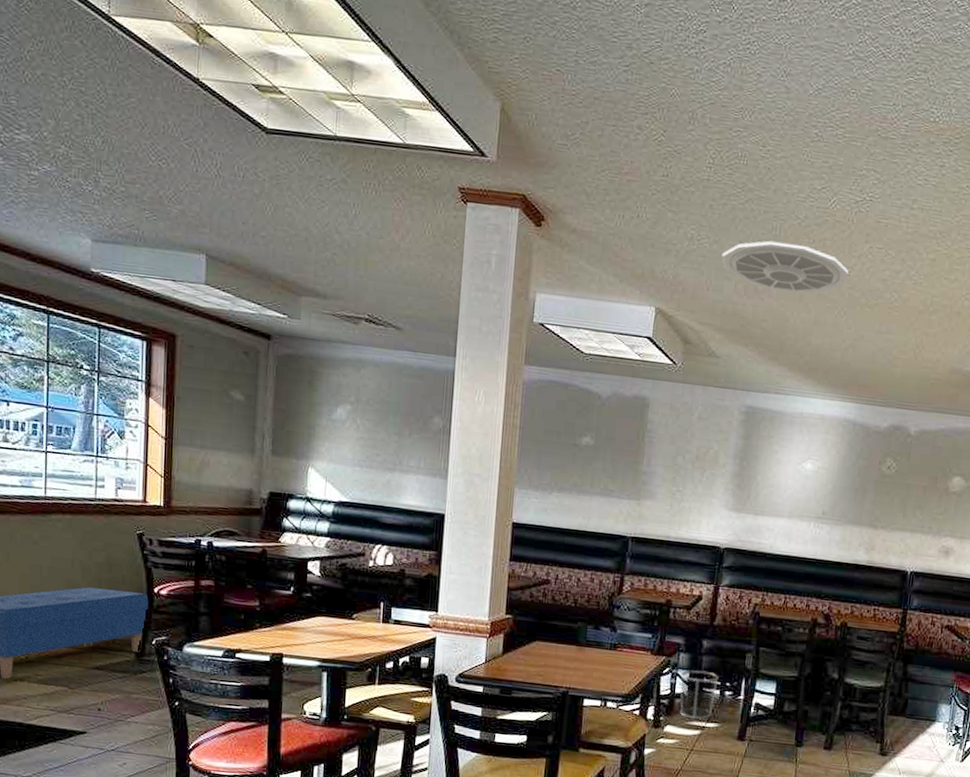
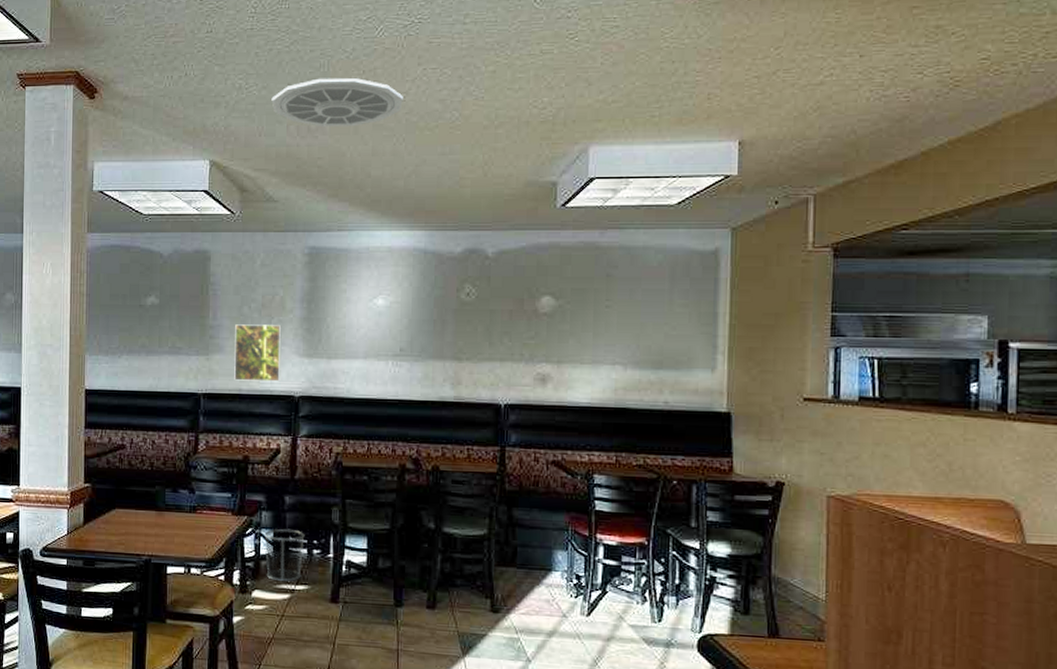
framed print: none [663,473,713,532] -> present [234,324,281,382]

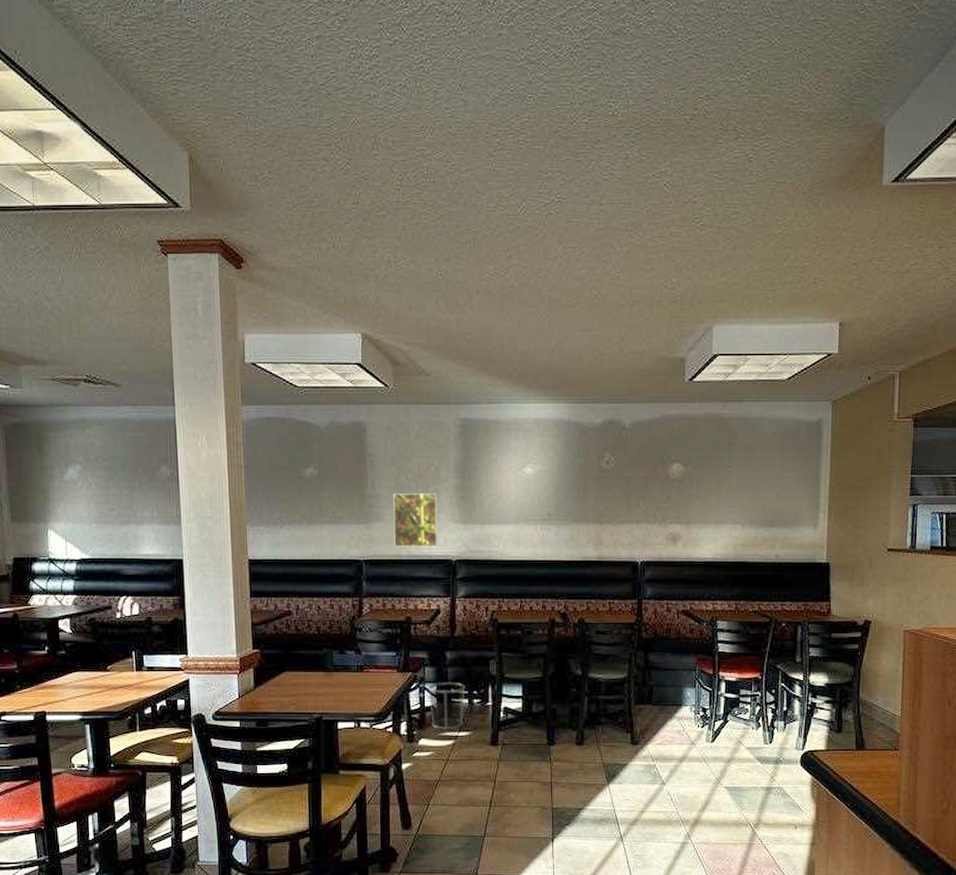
ceiling vent: present [271,78,403,127] -> none [420,254,545,303]

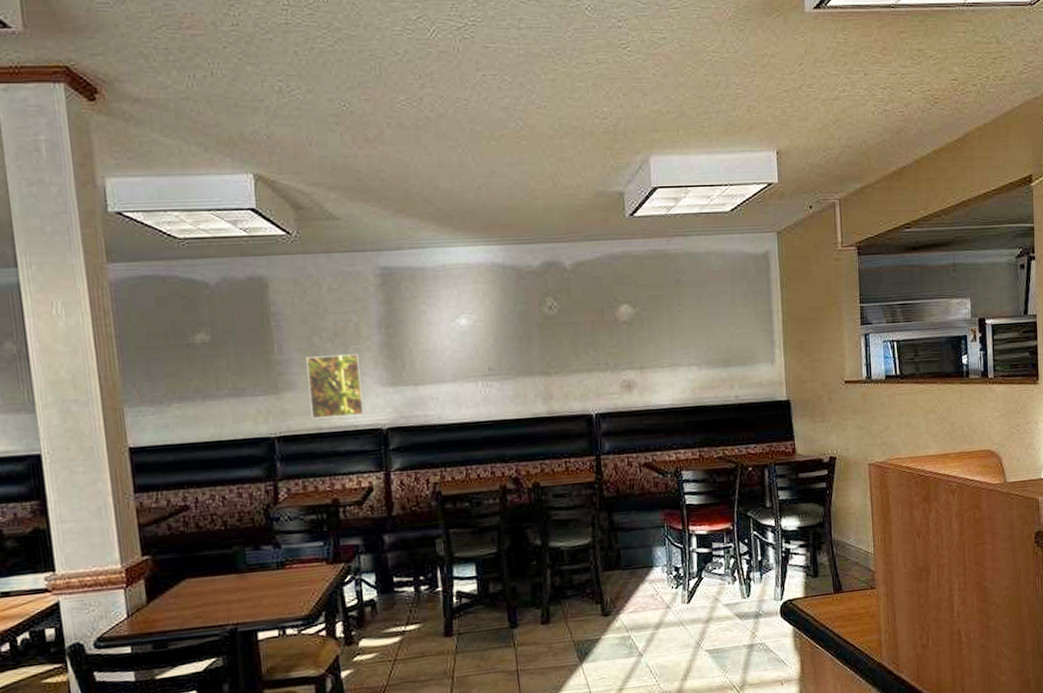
waste bin: present [428,682,466,730] -> none [365,569,411,626]

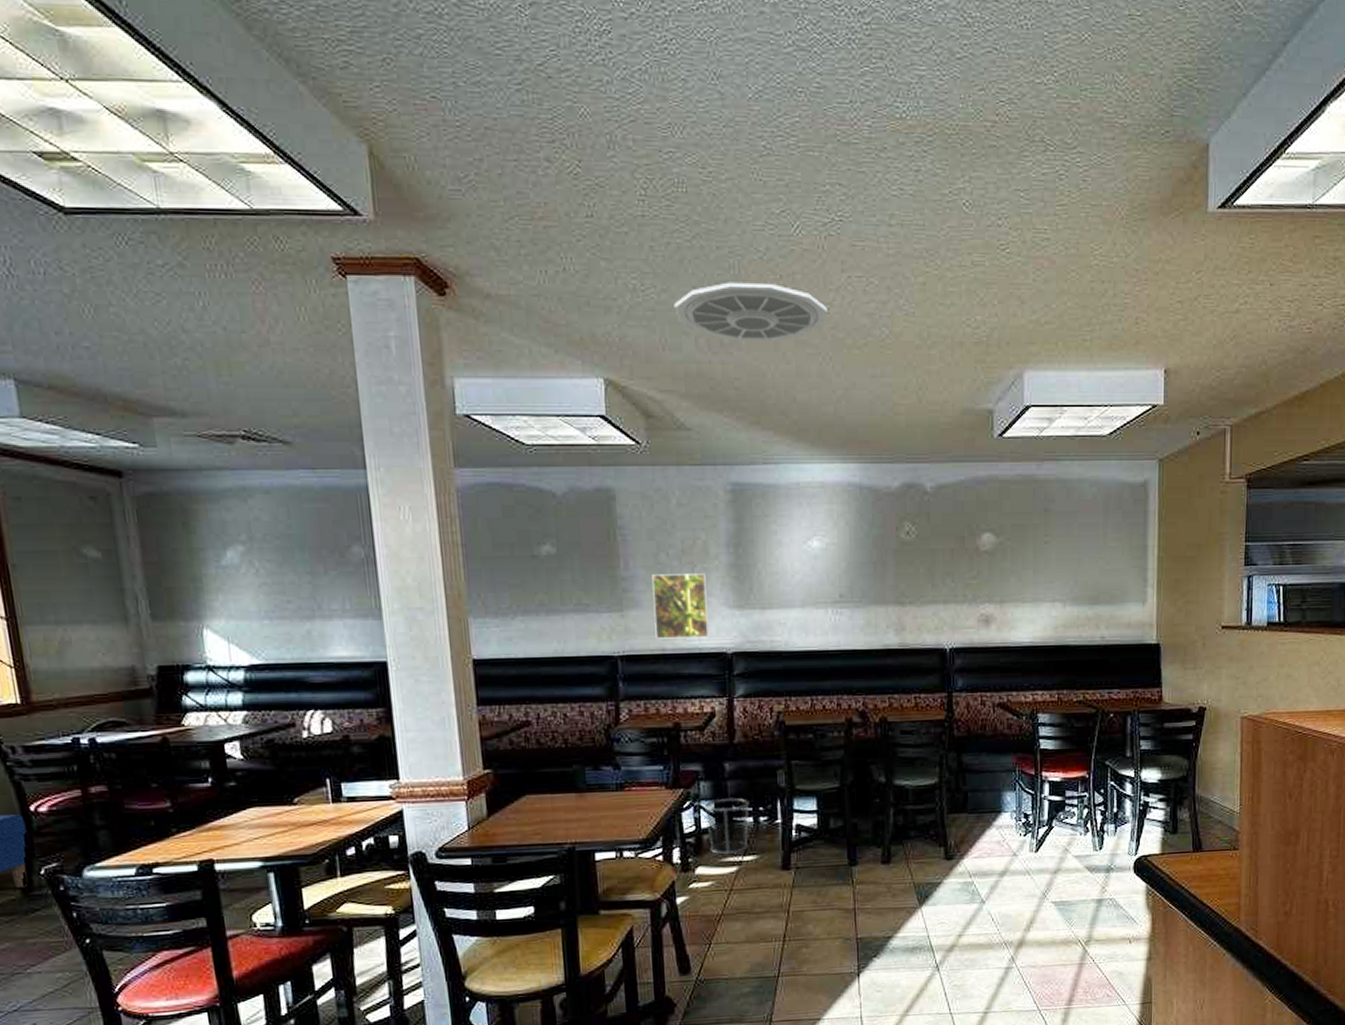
ceiling vent: none [319,82,465,137] -> present [674,282,827,342]
waste bin: none [365,569,411,626] -> present [704,797,750,855]

